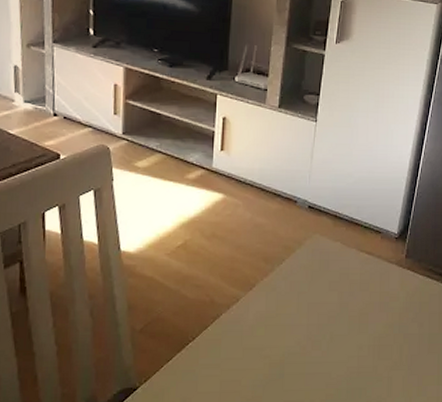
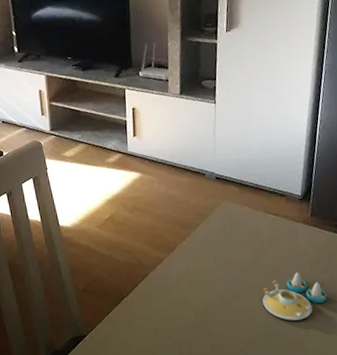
salt and pepper shaker set: none [346,320,414,375] -> present [263,272,327,321]

